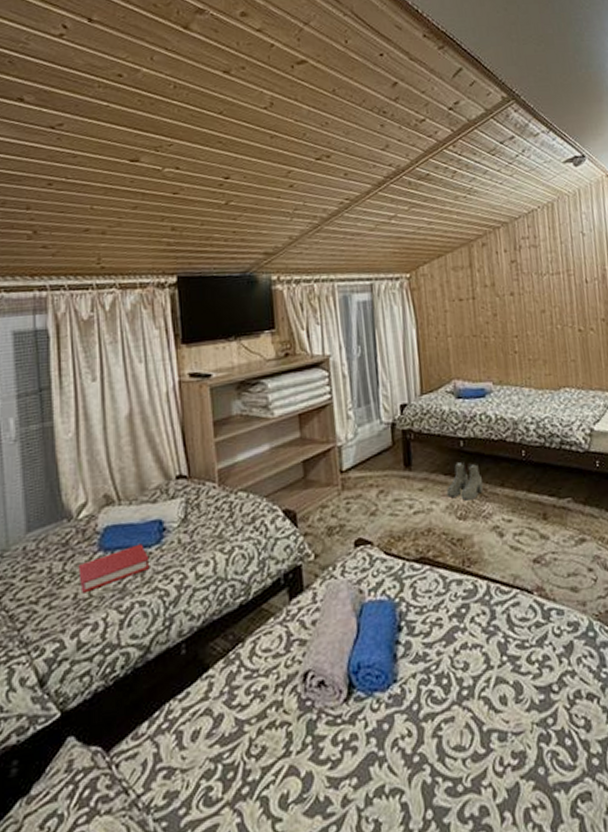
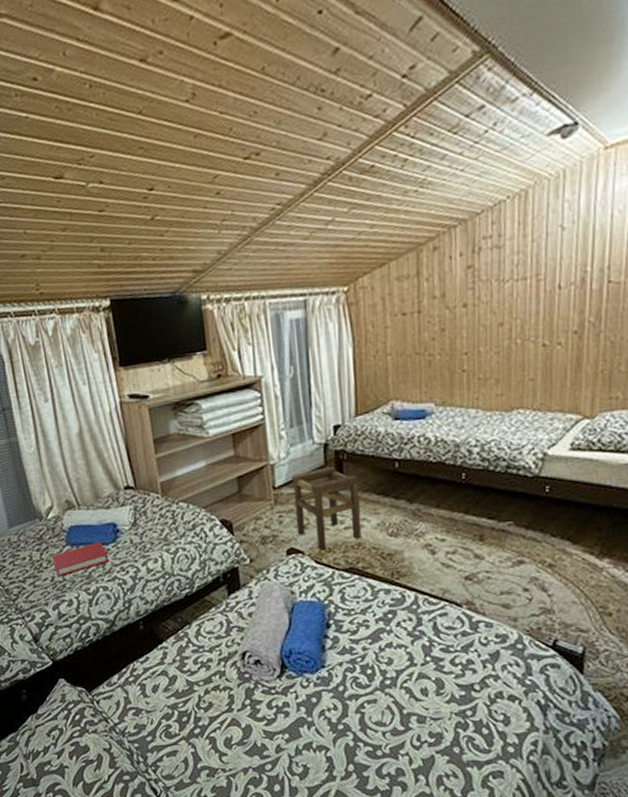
stool: none [360,447,431,539] -> present [292,467,362,550]
boots: present [446,461,483,501] -> none [378,481,417,519]

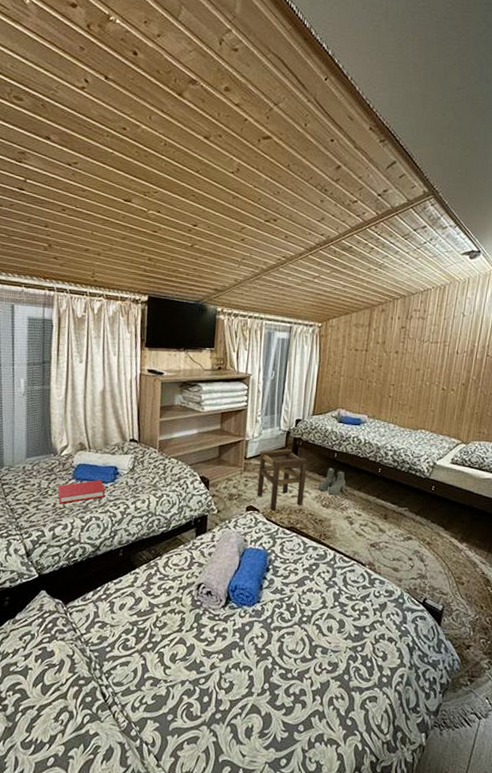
boots: none [378,481,417,519] -> present [318,467,345,496]

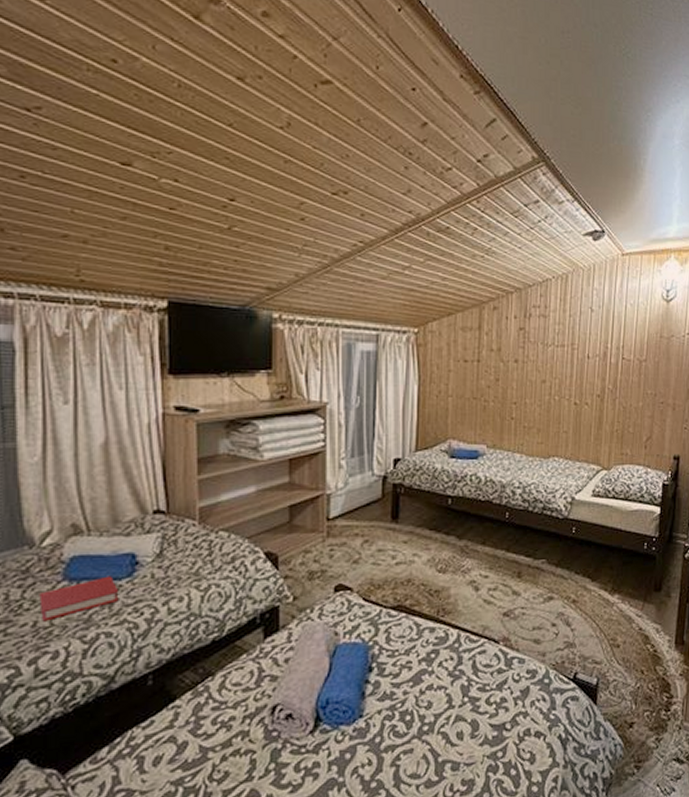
stool: present [257,448,308,511] -> none [347,500,413,586]
boots: present [318,467,345,496] -> none [430,518,465,555]

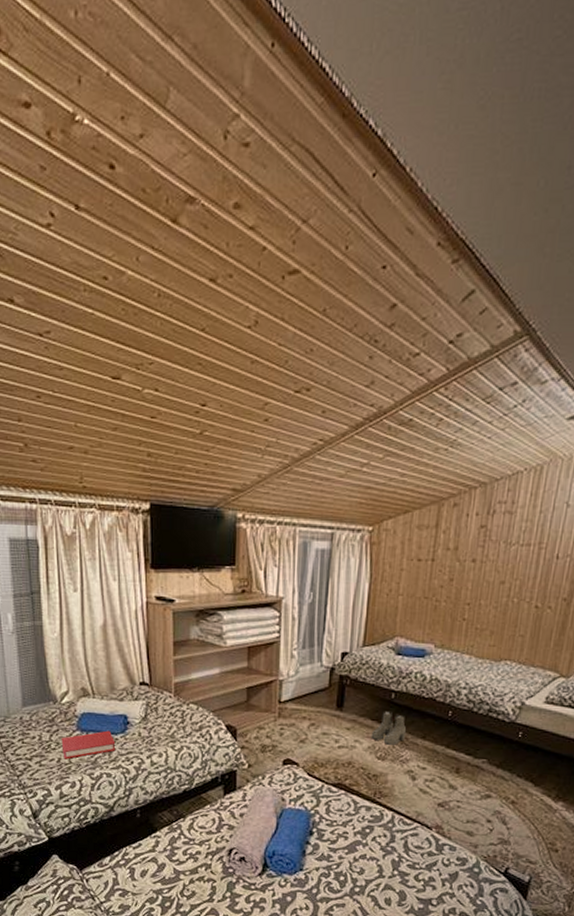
boots: none [430,518,465,555] -> present [371,710,406,745]

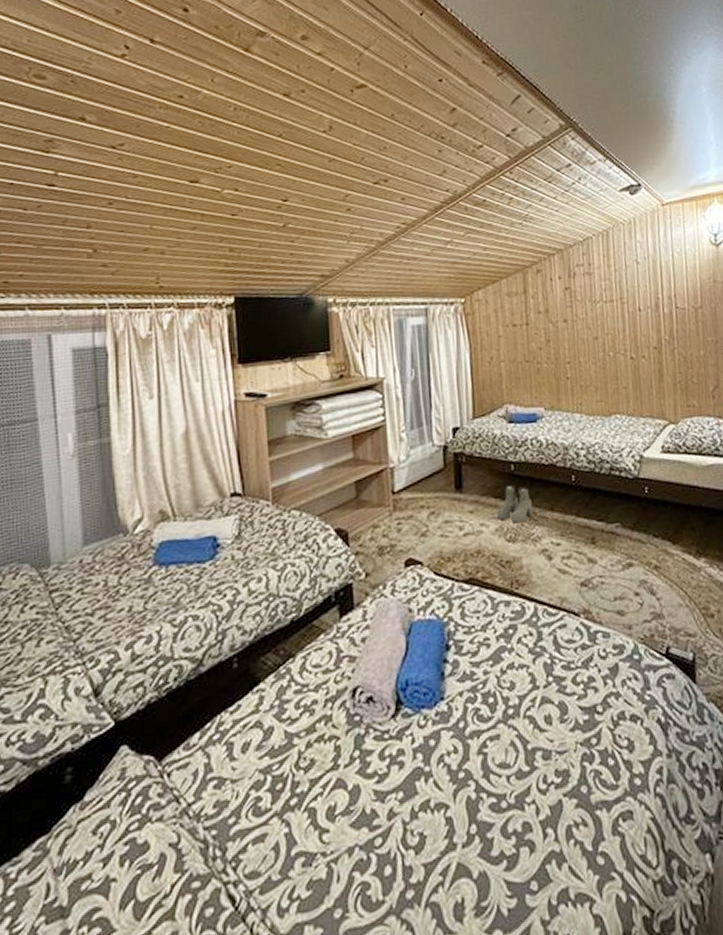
book: present [61,730,116,760] -> none [133,559,204,606]

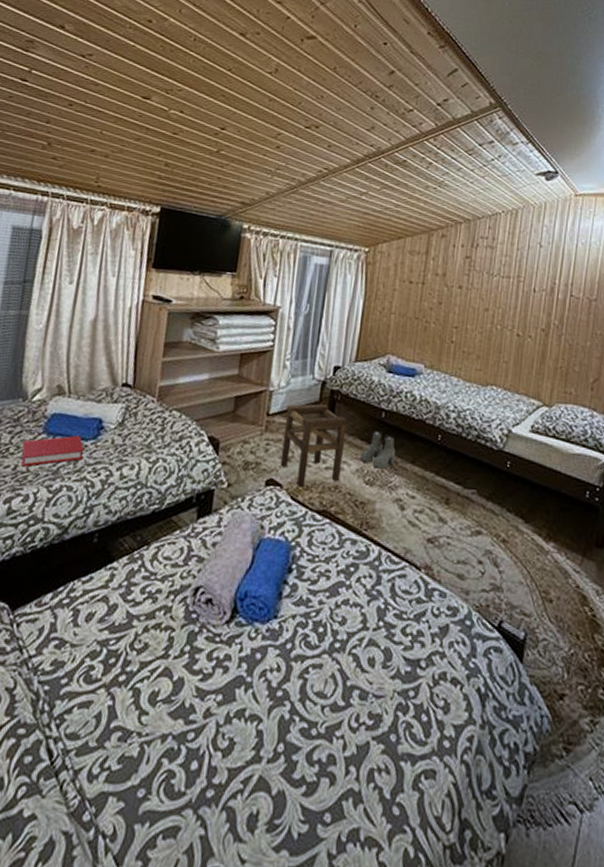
book: none [133,559,204,606] -> present [21,435,85,467]
stool: none [411,470,481,560] -> present [280,403,348,487]

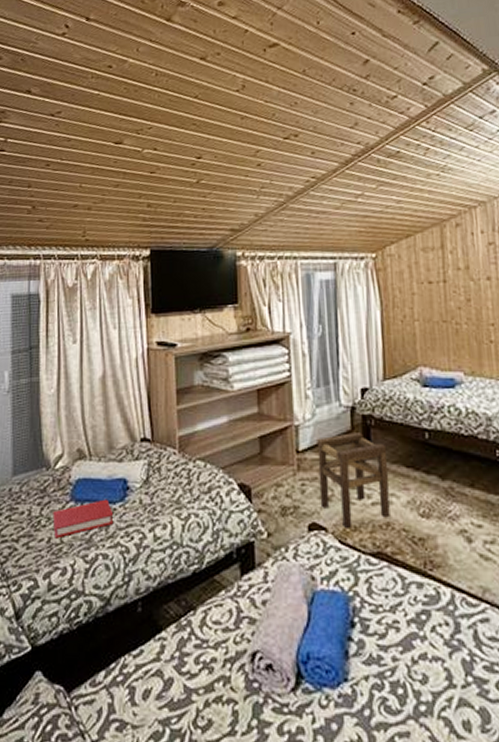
boots: present [359,430,395,469] -> none [408,454,450,498]

